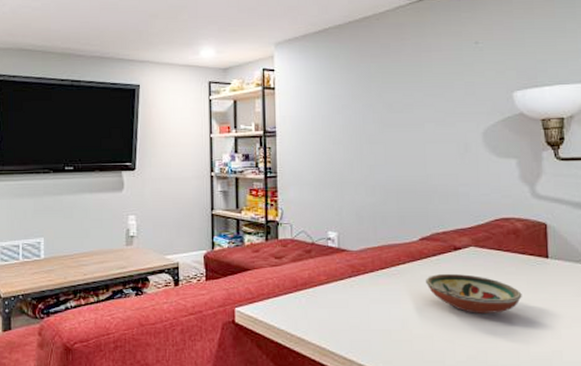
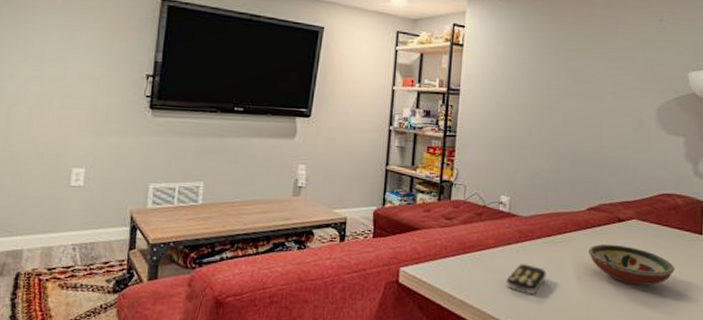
remote control: none [342,298,384,328] -> present [506,264,547,294]

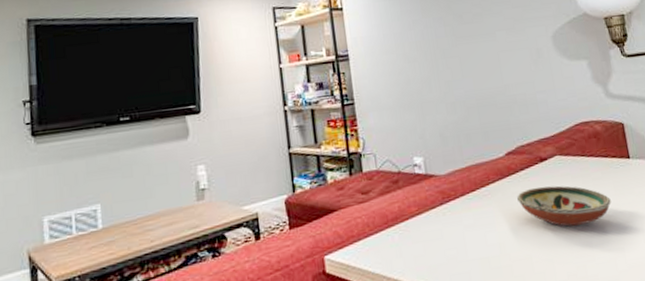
remote control: present [506,264,547,294] -> none [438,226,480,259]

